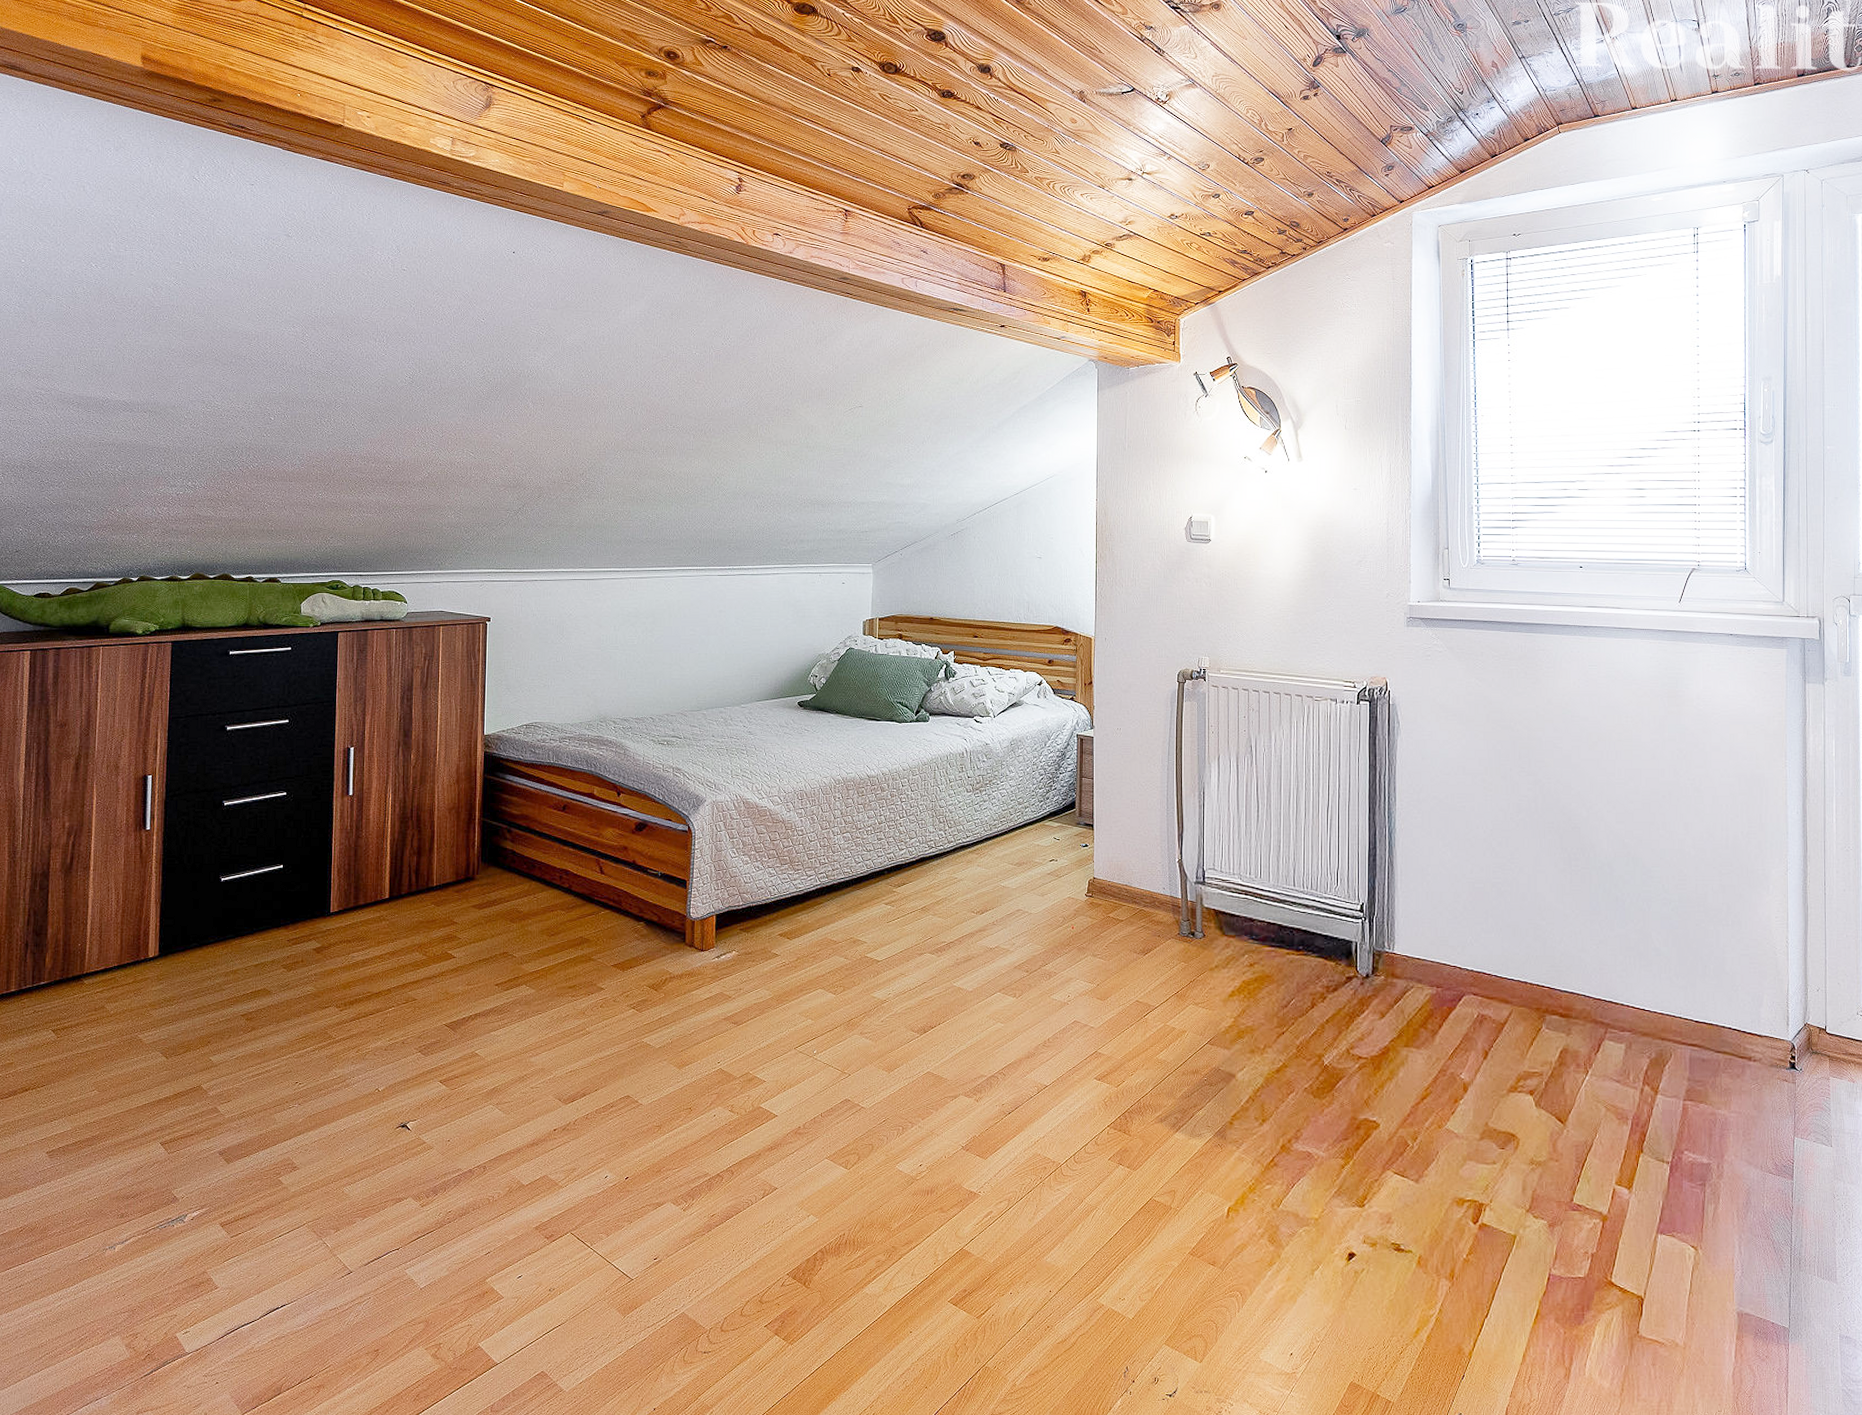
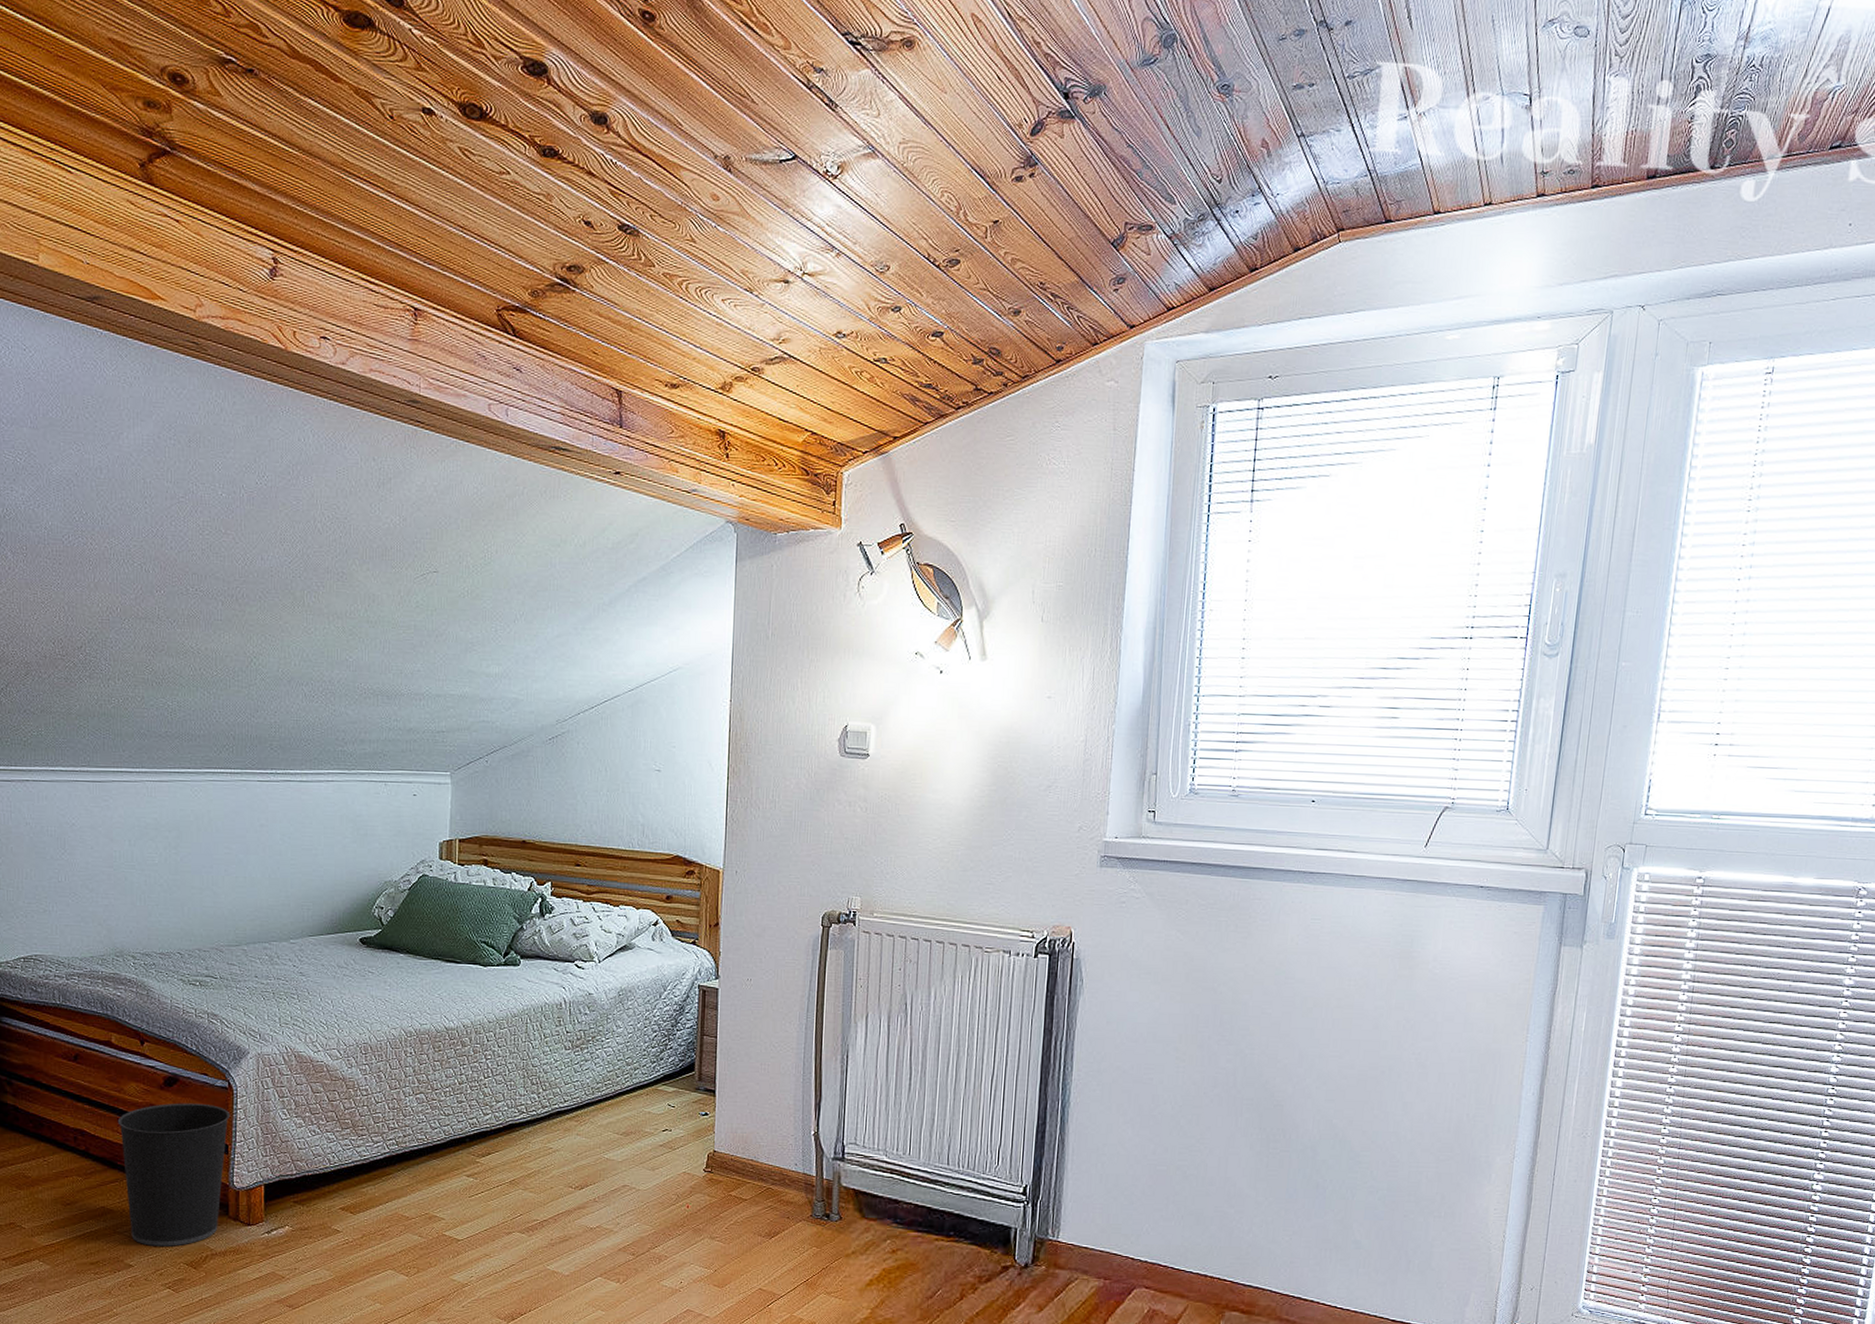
wastebasket: none [596,845,690,971] -> present [117,1103,231,1246]

